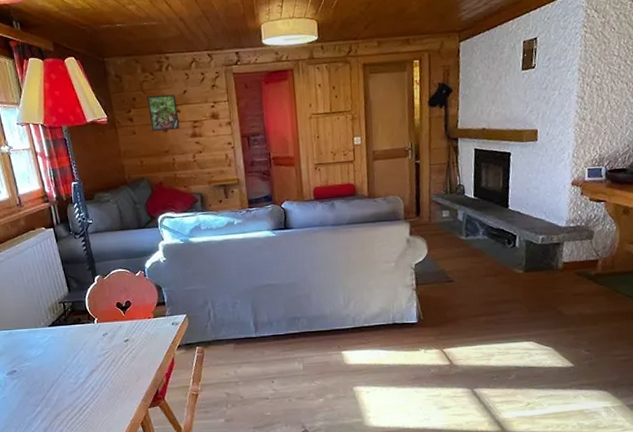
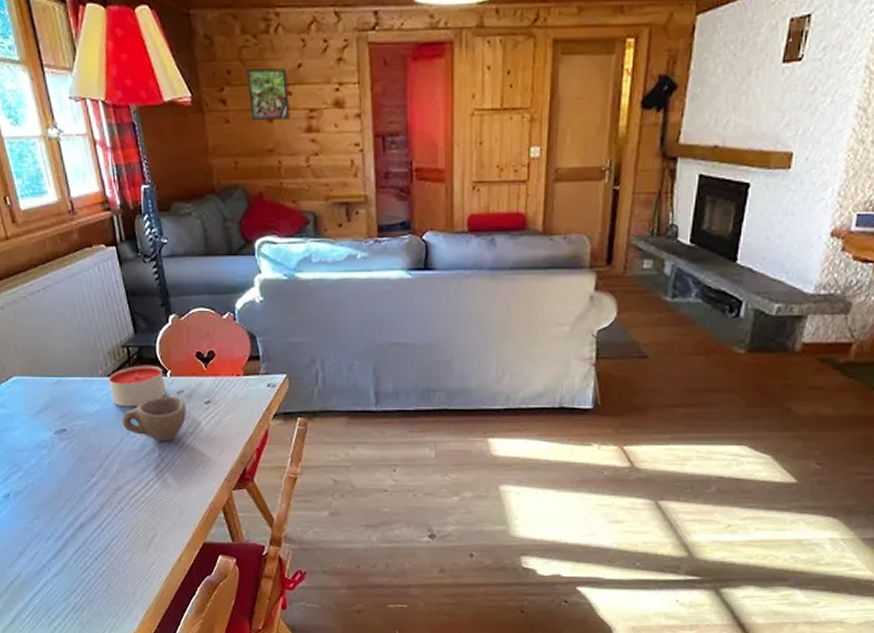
candle: none [49,315,94,350] -> present [109,365,166,407]
cup: none [60,338,110,374] -> present [121,396,186,441]

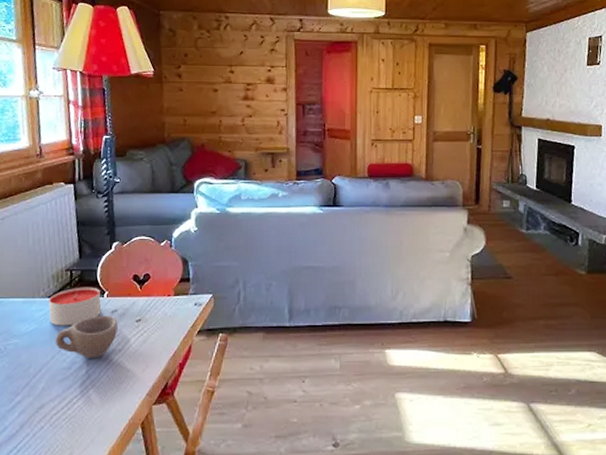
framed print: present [246,68,290,120] -> none [199,54,232,90]

